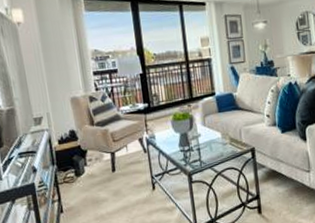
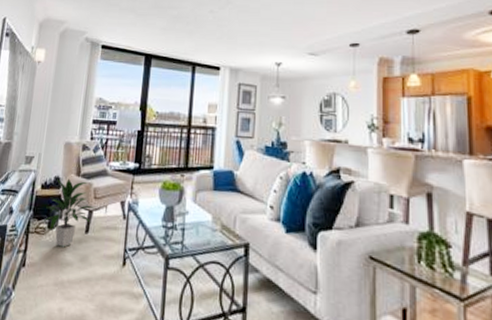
indoor plant: none [68,128,116,189] -> present [42,178,95,248]

